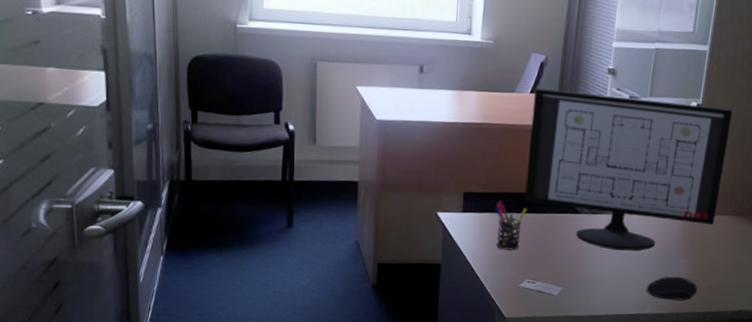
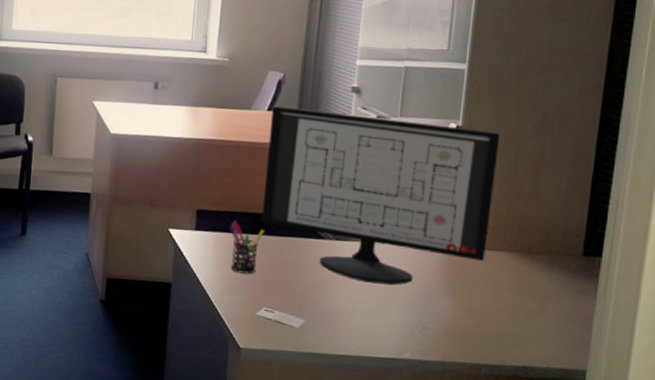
computer mouse: present [646,276,698,301] -> none [404,317,468,348]

